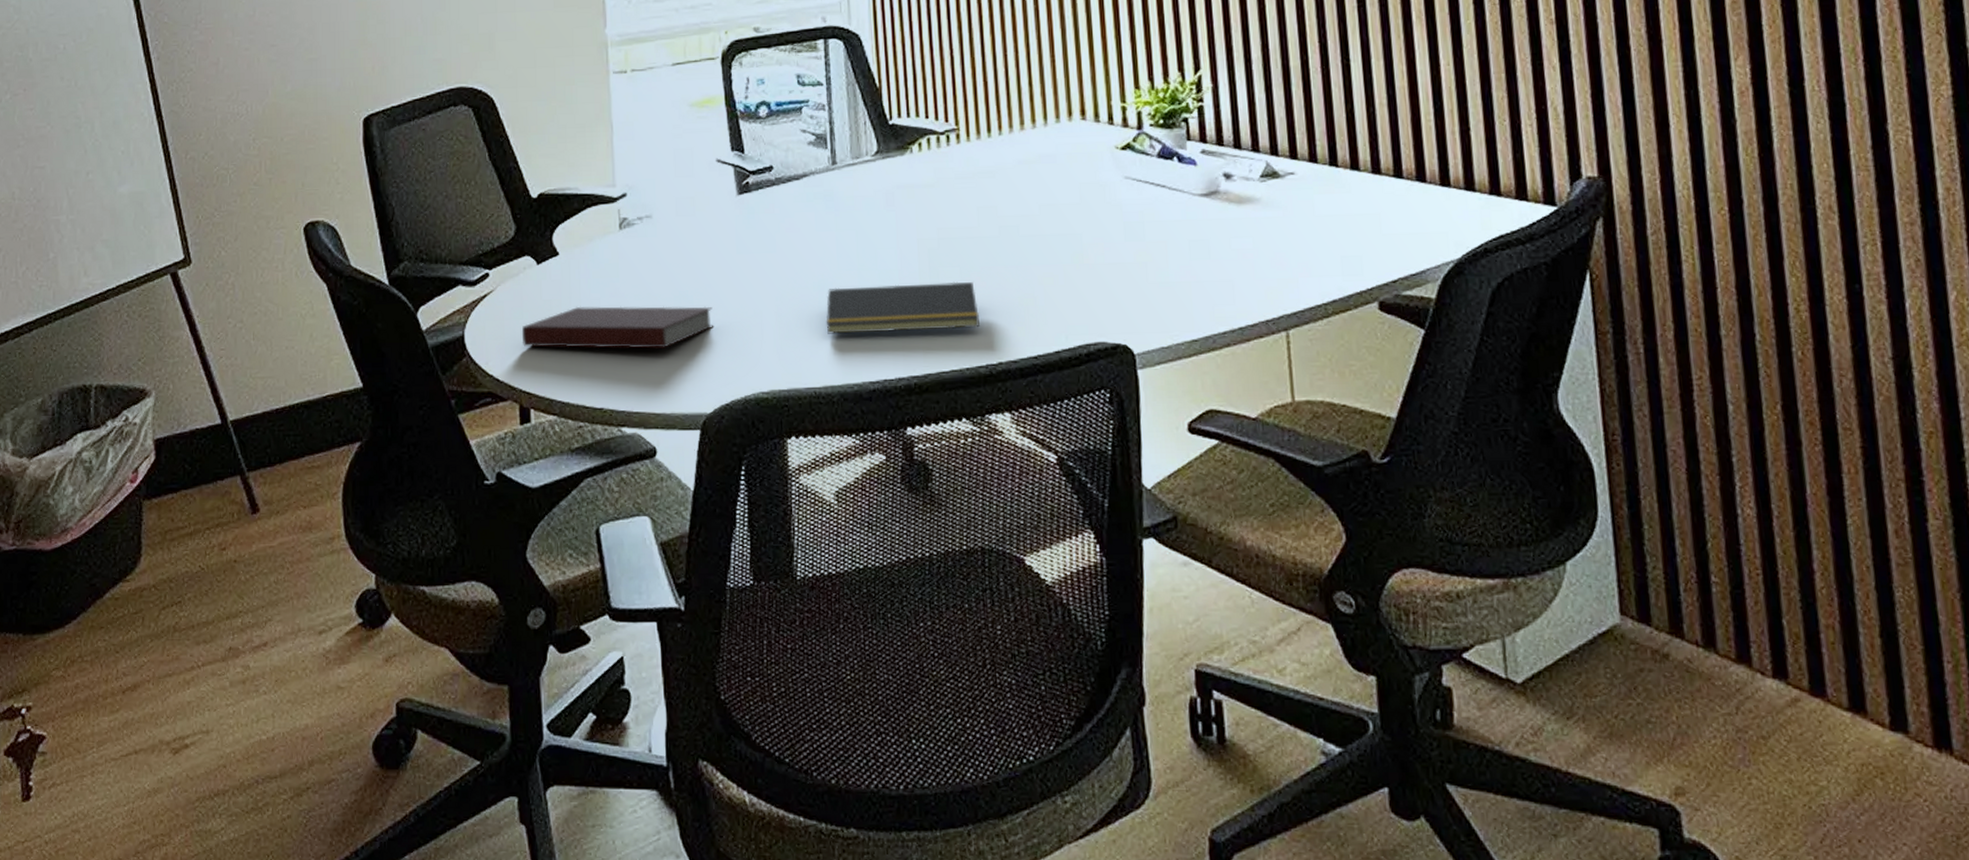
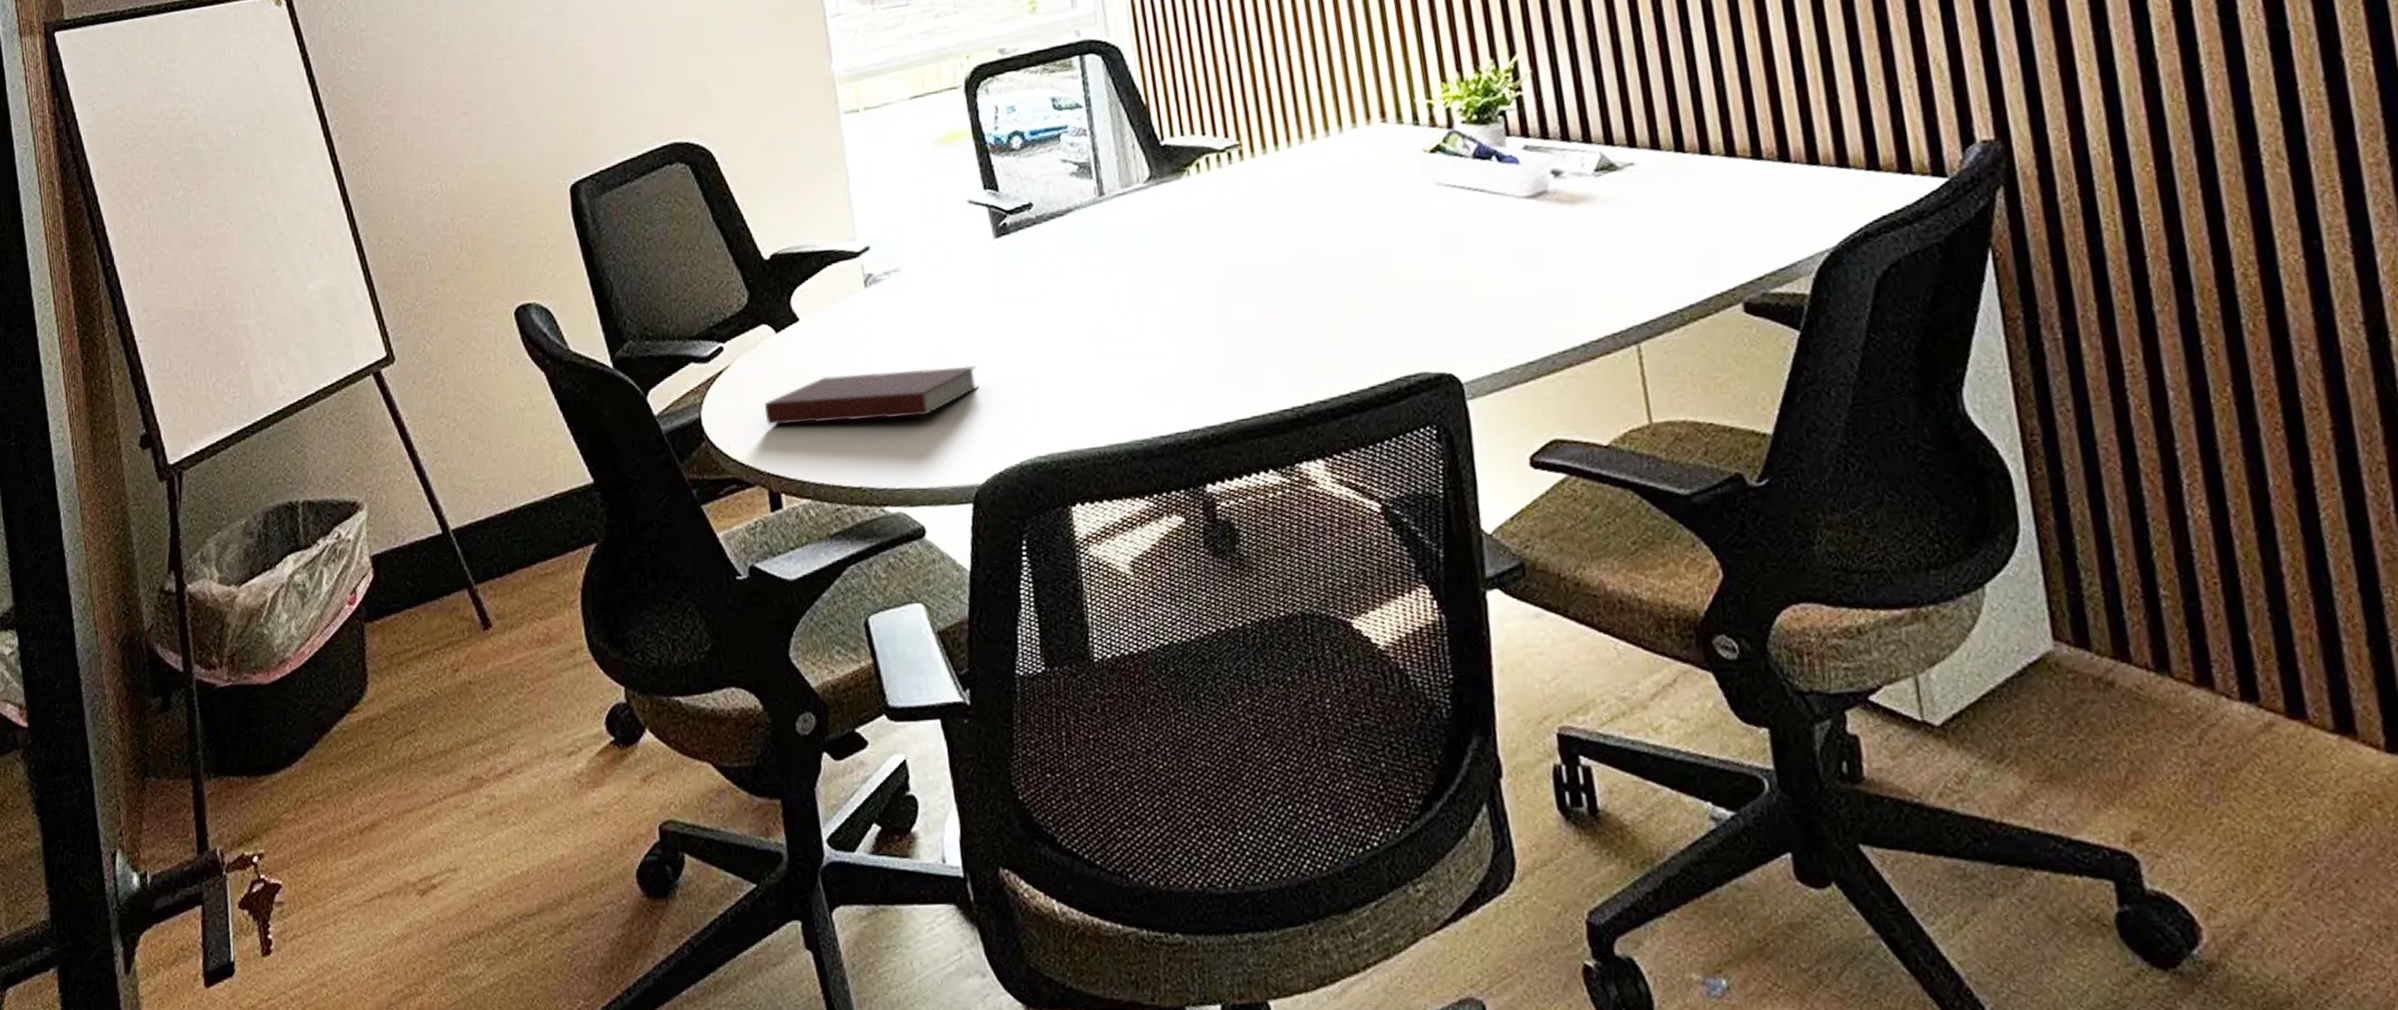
notepad: present [826,281,981,334] -> none [1104,316,1283,386]

